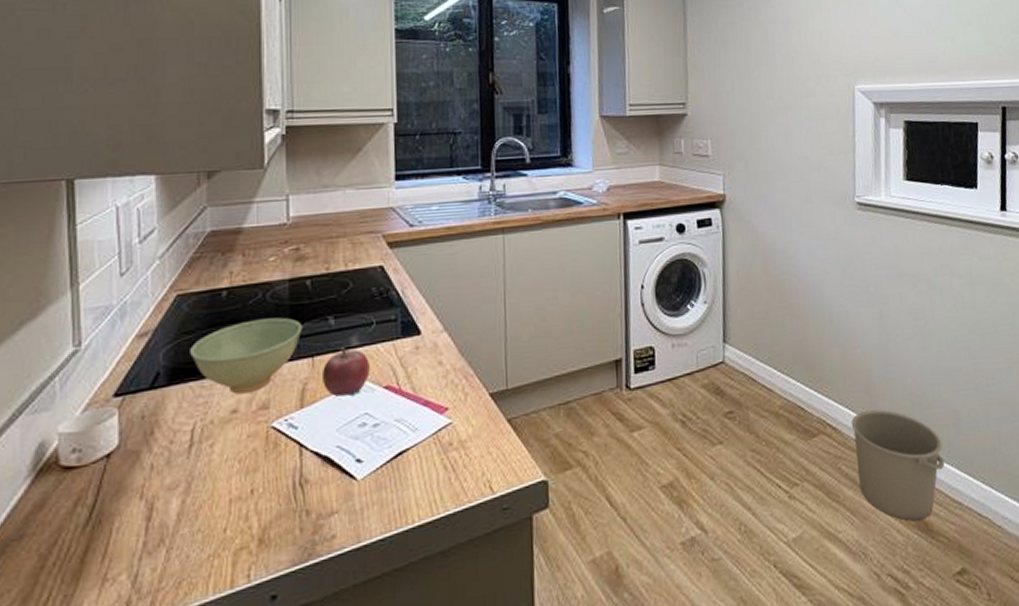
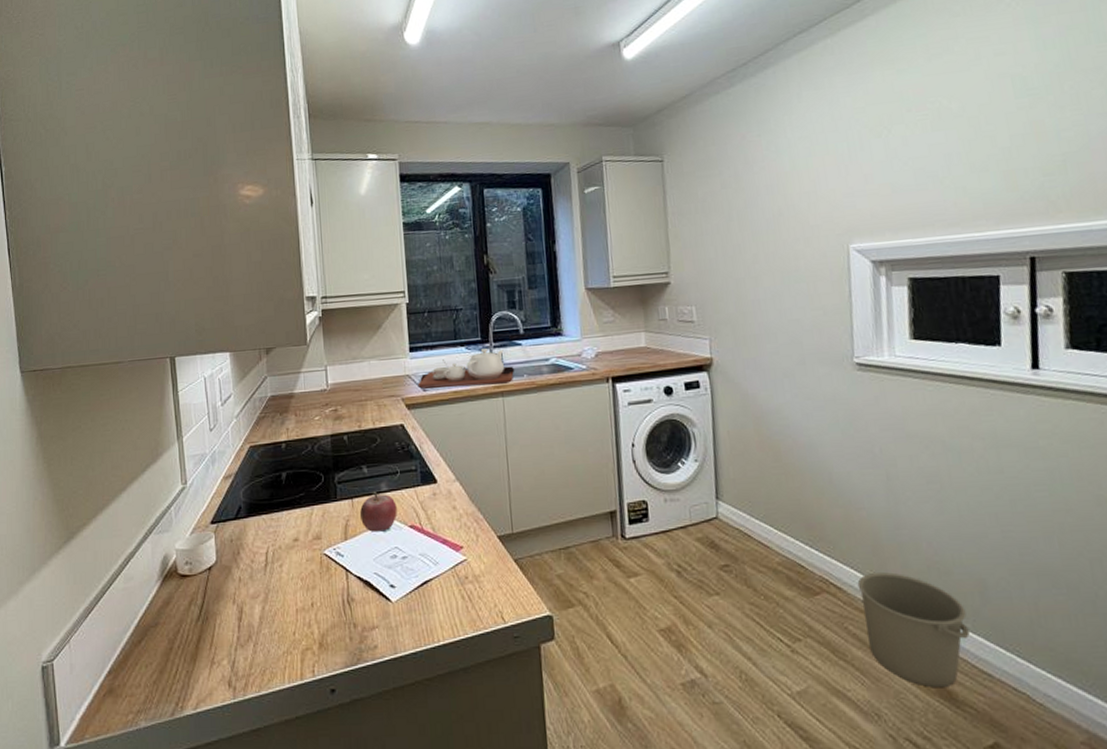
bowl: present [190,317,303,394] -> none [261,465,343,526]
tea set: none [403,179,519,225] -> present [417,348,515,390]

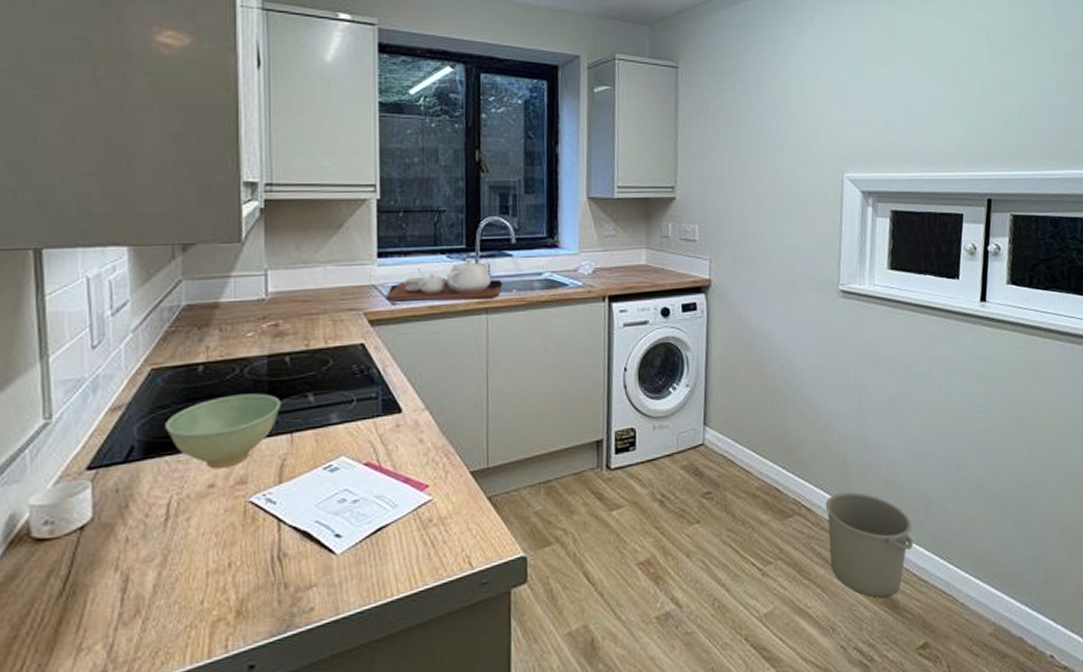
bowl: none [261,465,343,526] -> present [165,393,282,469]
fruit: present [359,490,397,532] -> none [300,423,350,473]

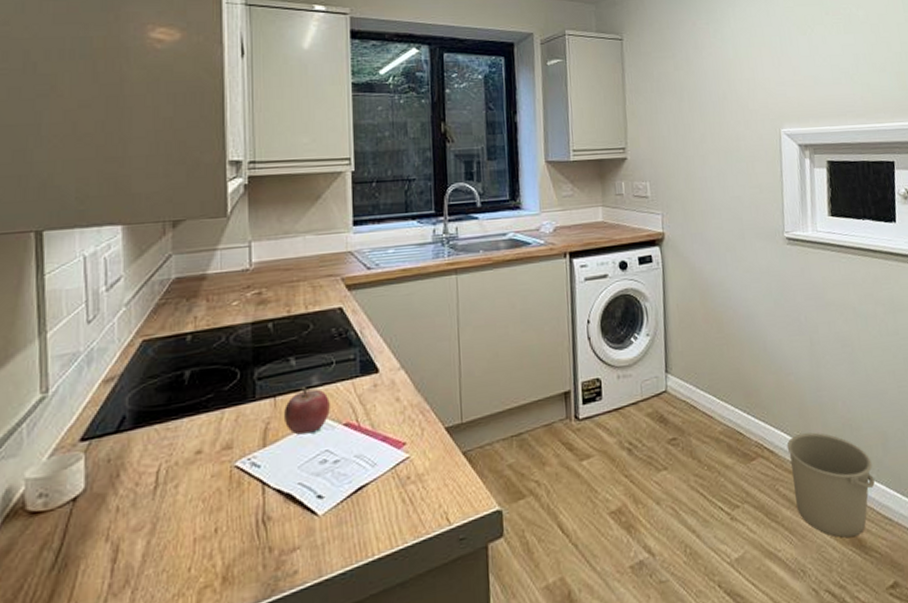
bowl: present [165,393,282,469] -> none [155,359,265,436]
fruit: none [300,423,350,473] -> present [283,386,330,435]
tea set: present [385,258,503,303] -> none [361,222,471,268]

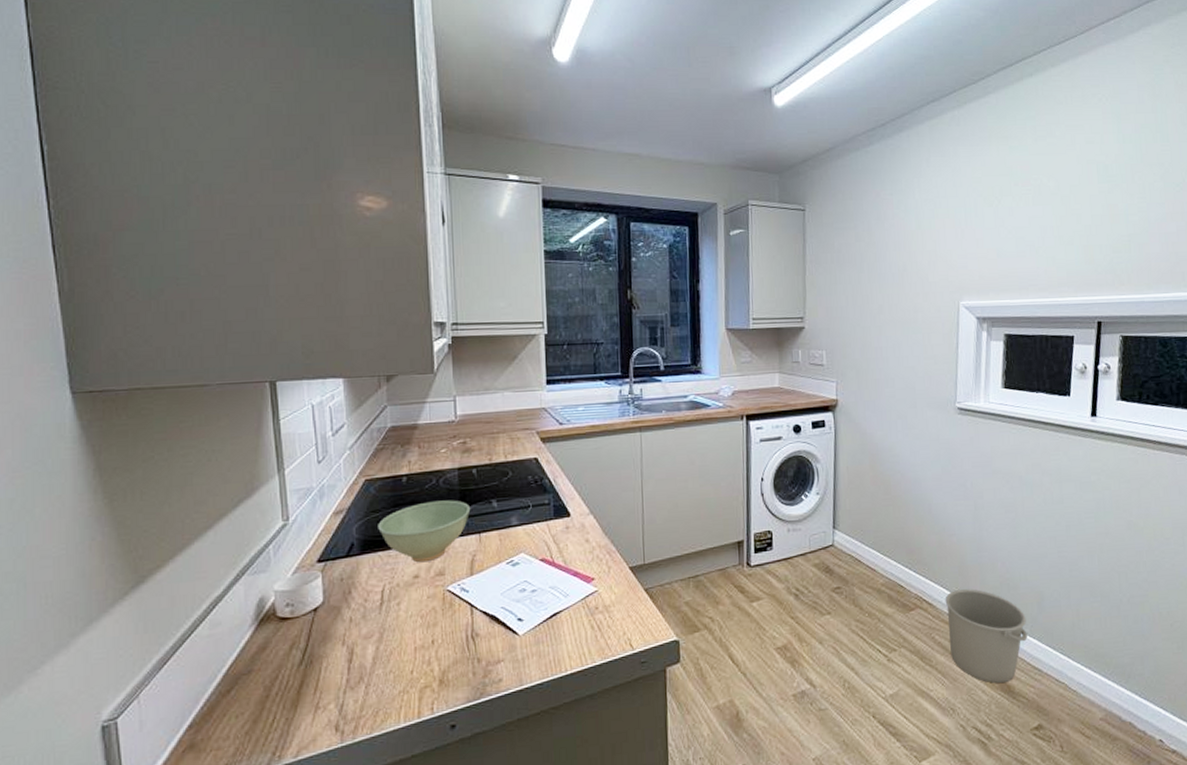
bowl: none [155,359,265,436] -> present [378,500,471,563]
fruit: present [283,386,330,435] -> none [487,525,528,567]

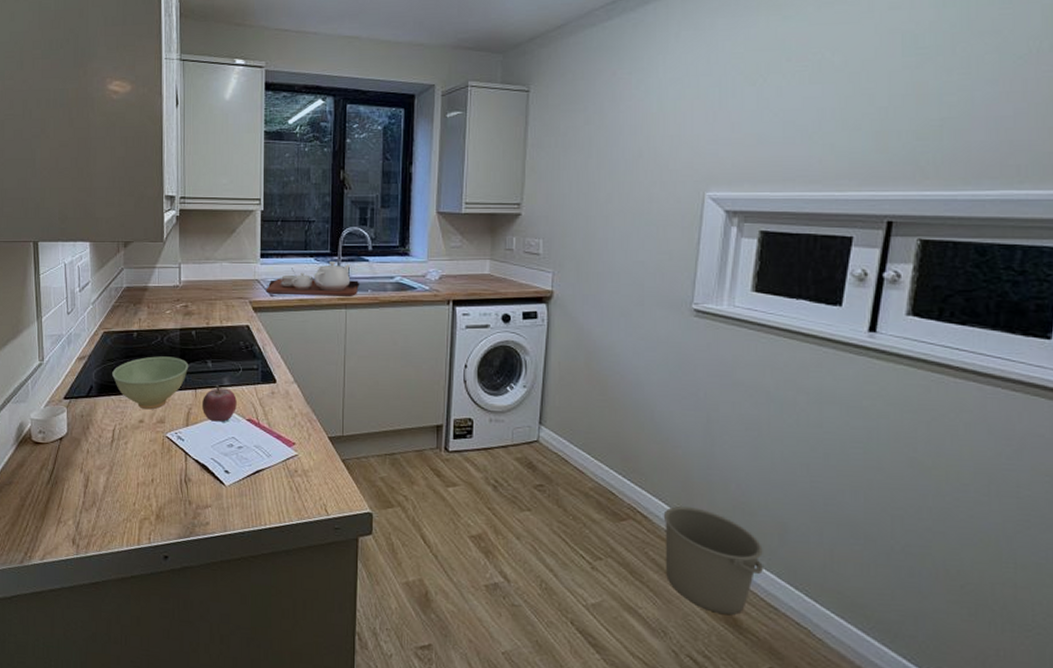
fruit: none [487,525,528,567] -> present [201,384,237,422]
tea set: none [554,384,654,423] -> present [266,261,360,298]

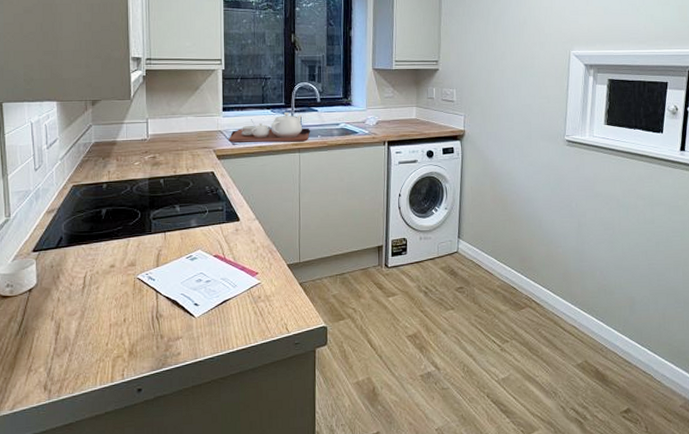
bowl: present [112,356,189,410] -> none [82,204,158,255]
fruit: present [201,384,237,422] -> none [171,226,204,260]
bucket: present [663,506,763,615] -> none [551,293,620,373]

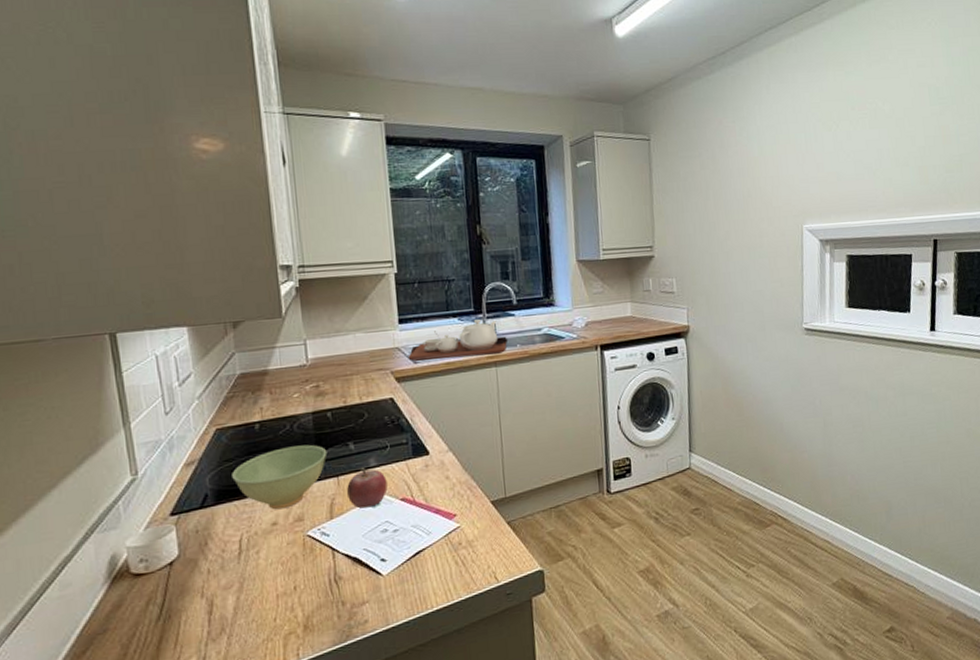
bowl: none [82,204,158,255] -> present [232,444,327,510]
fruit: none [171,226,204,260] -> present [346,466,388,509]

